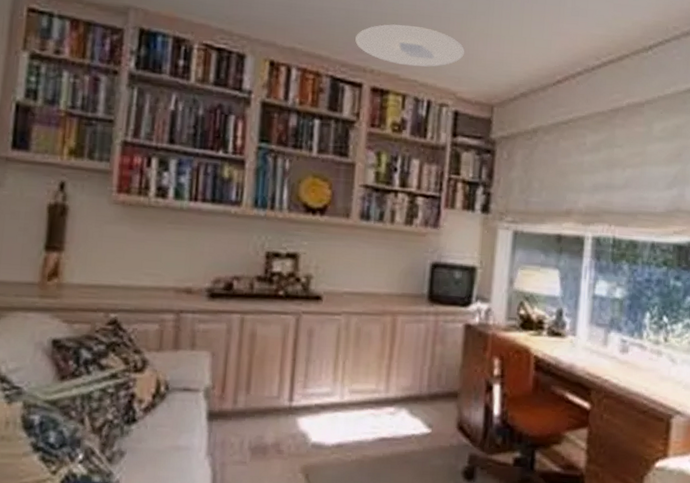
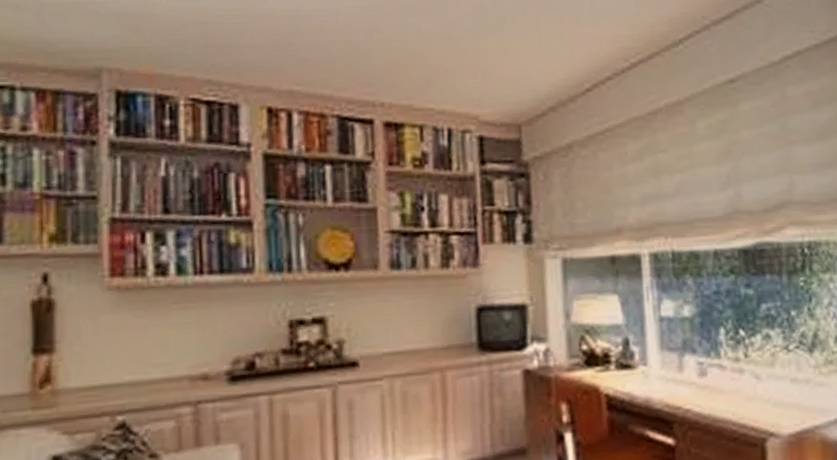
ceiling light: present [355,24,465,67] -> none [359,50,482,94]

